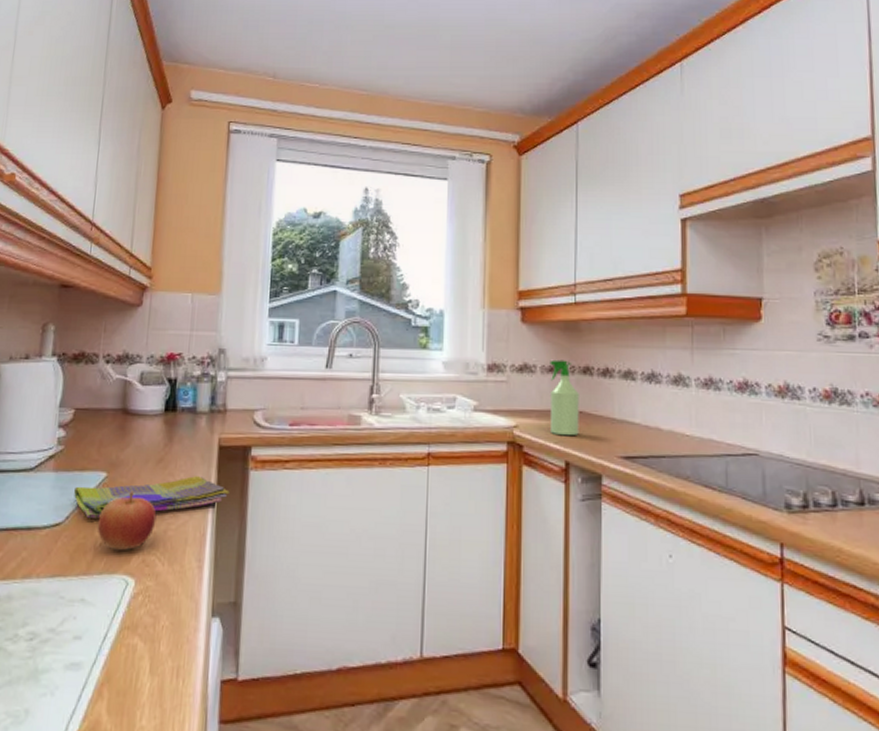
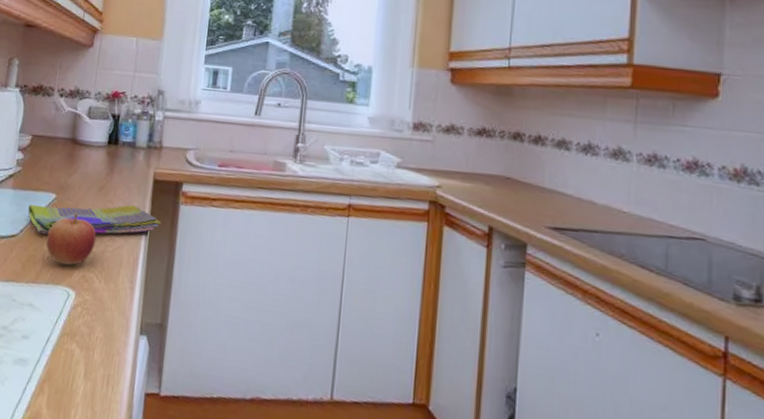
spray bottle: present [549,359,579,436] -> none [475,123,508,201]

